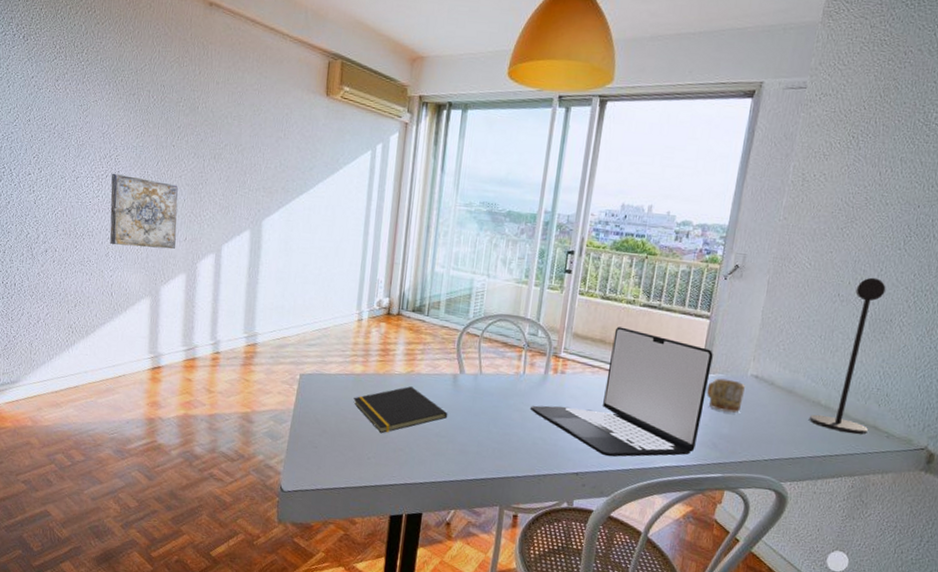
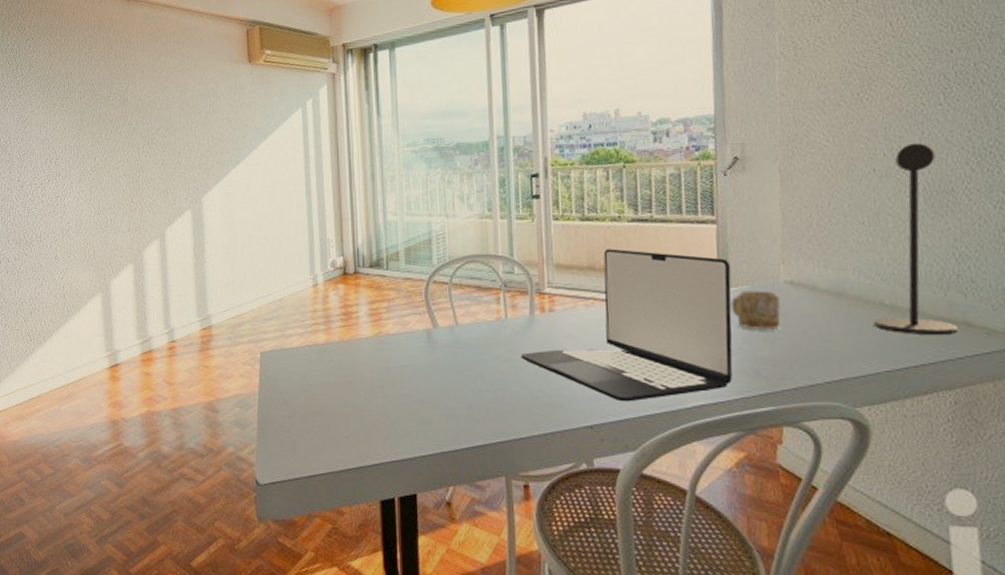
wall art: present [110,173,178,249] -> none [53,176,120,247]
notepad: present [353,386,448,434] -> none [321,350,428,407]

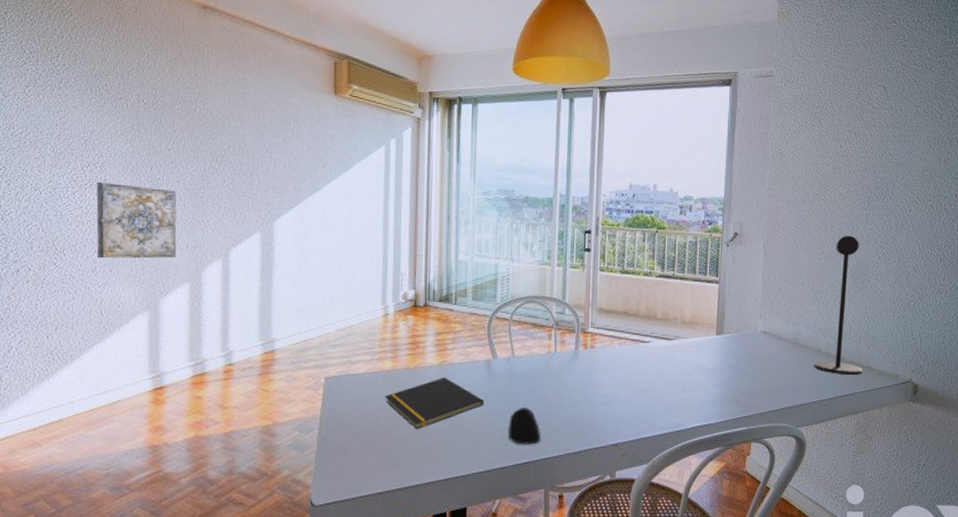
wall art: none [53,176,120,247] -> present [96,181,177,259]
notepad: none [321,350,428,407] -> present [385,377,484,430]
computer mouse: none [456,381,496,425] -> present [508,407,540,445]
laptop: present [521,248,733,402] -> none [565,298,726,424]
mug: present [731,290,781,330] -> none [724,337,756,368]

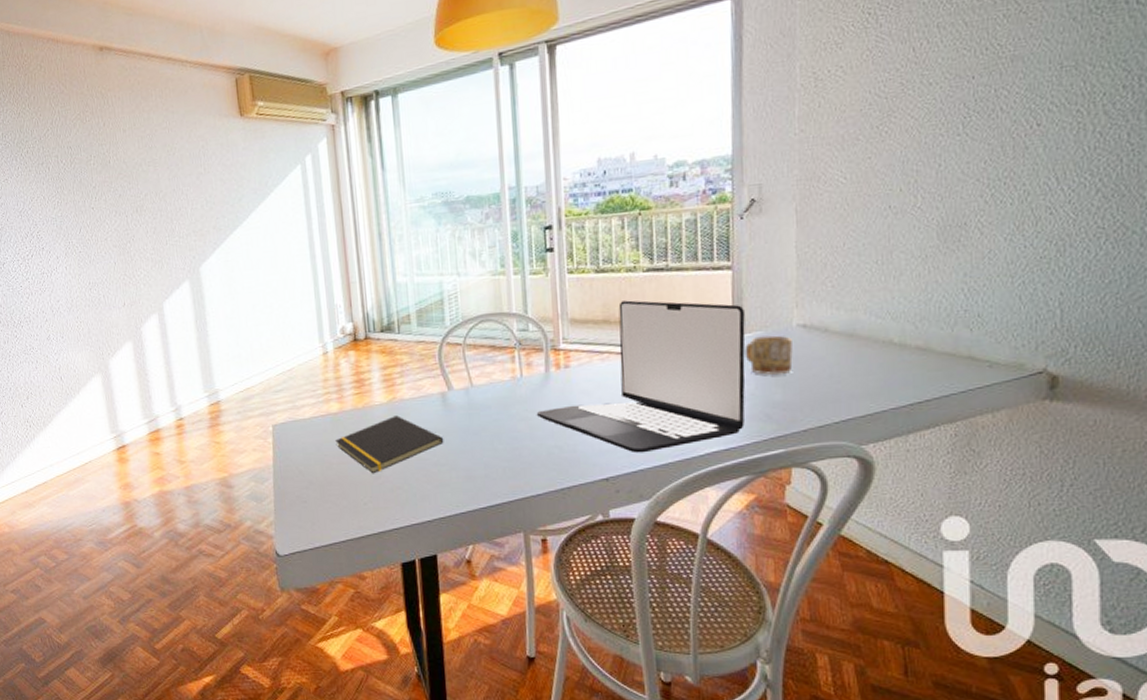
wall art: present [96,181,177,259] -> none [36,249,115,327]
computer mouse: present [508,407,540,445] -> none [473,442,513,485]
laptop: none [565,298,726,424] -> present [537,300,746,453]
mug: none [724,337,756,368] -> present [744,335,793,375]
desk lamp: present [814,235,863,376] -> none [883,176,962,372]

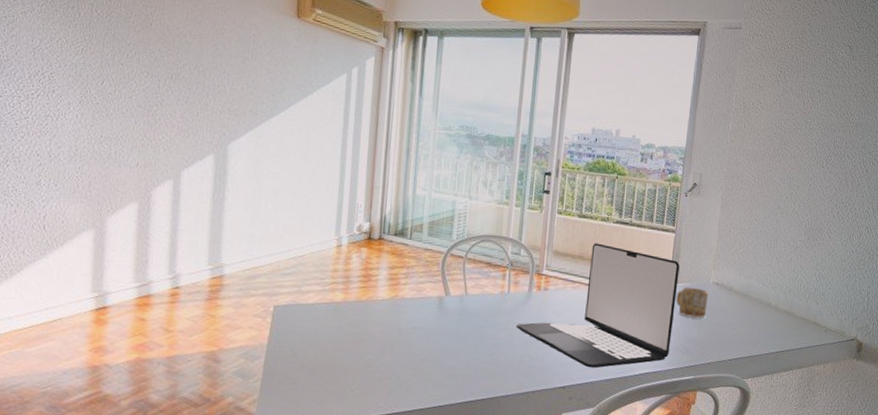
notepad: present [335,415,444,474] -> none [334,312,435,363]

